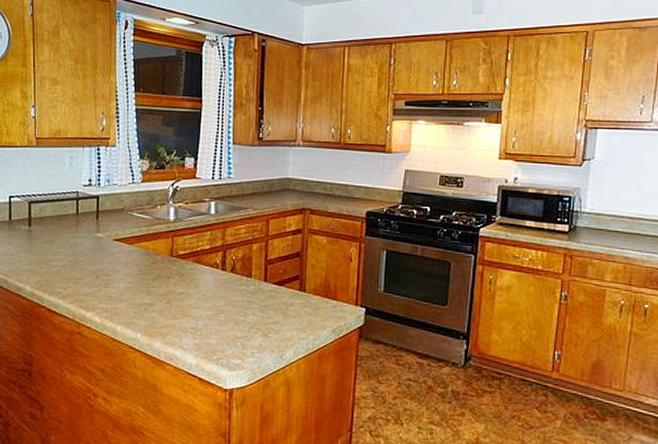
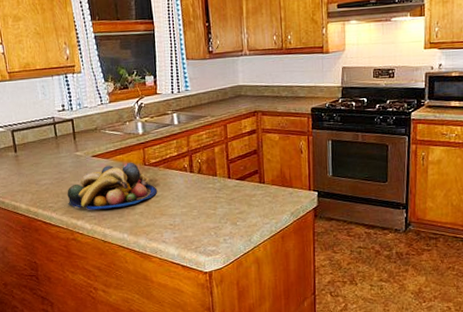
fruit bowl: none [79,251,182,302] -> present [67,162,158,210]

